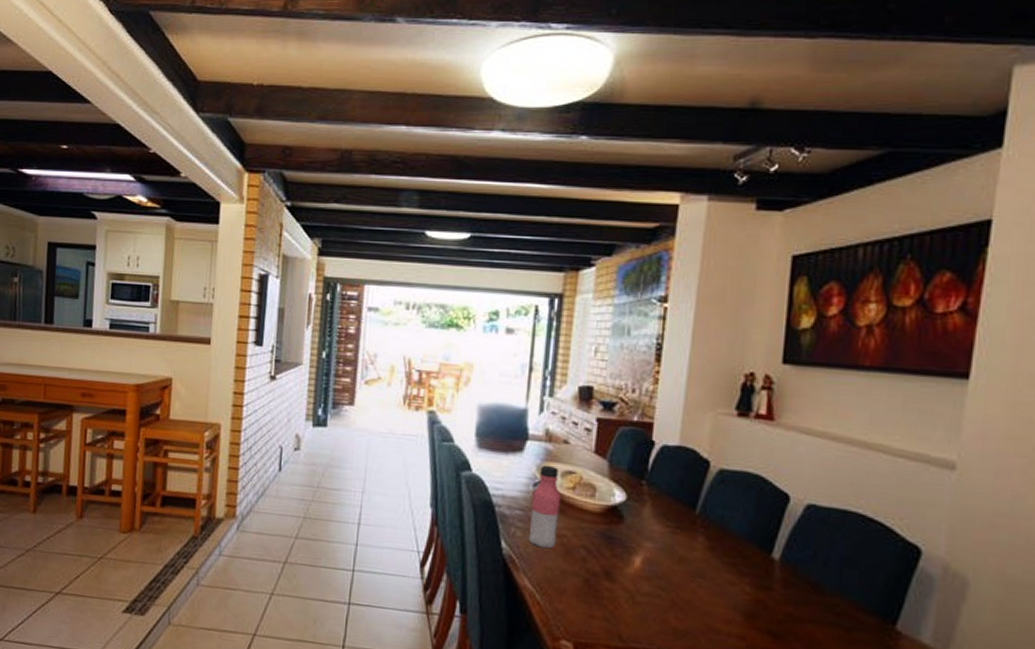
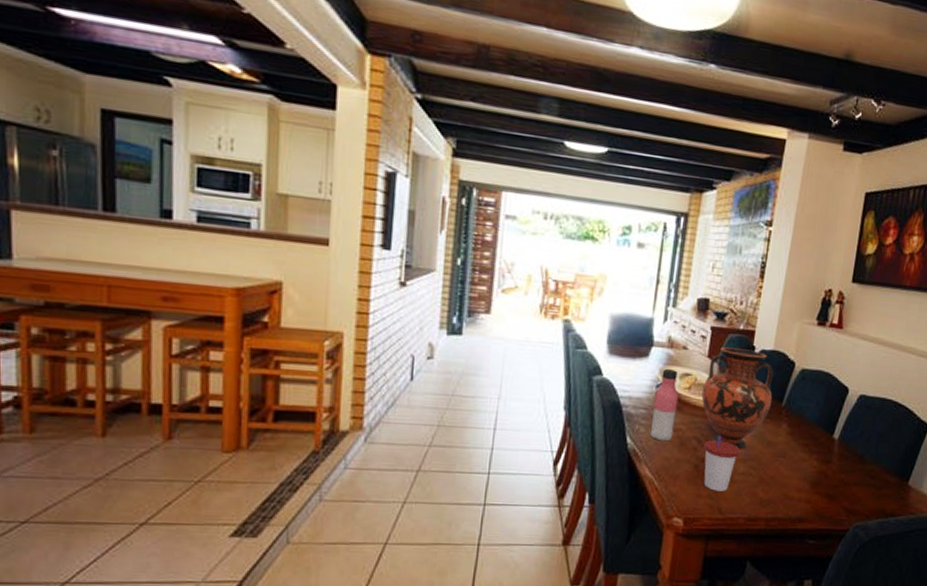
vase: none [589,441,682,565] -> present [701,347,774,450]
cup: none [595,545,642,614] -> present [703,435,740,491]

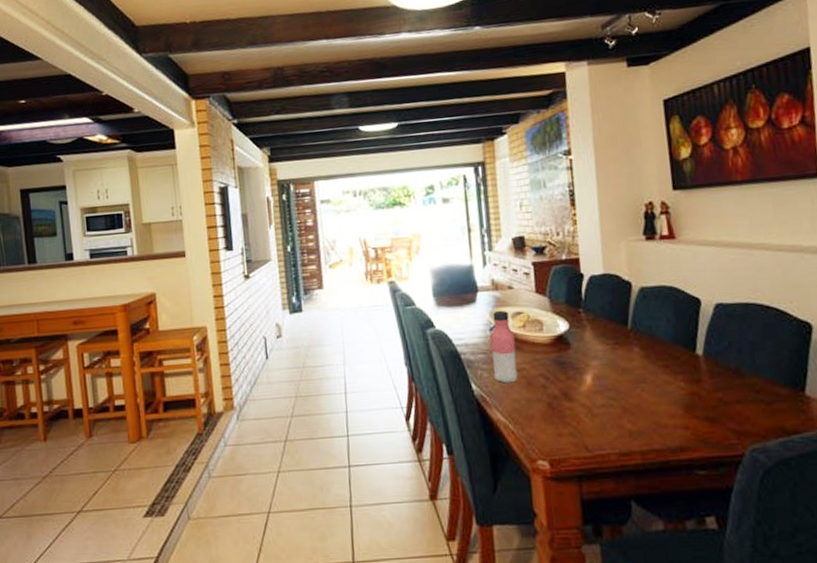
vase: present [701,347,774,450] -> none [537,277,616,382]
cup: present [703,435,740,491] -> none [552,369,593,428]

